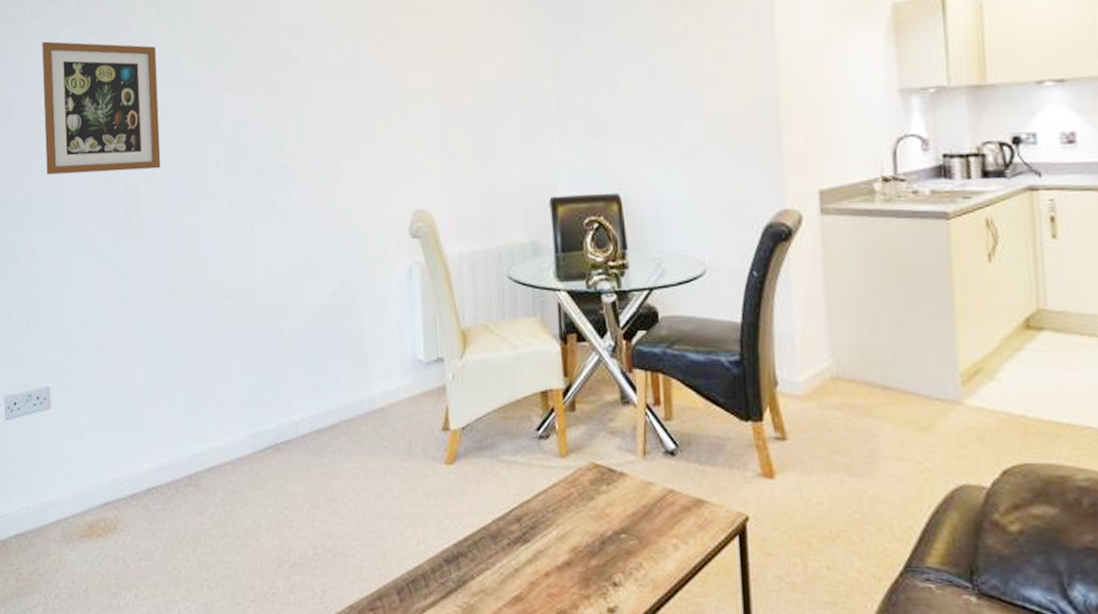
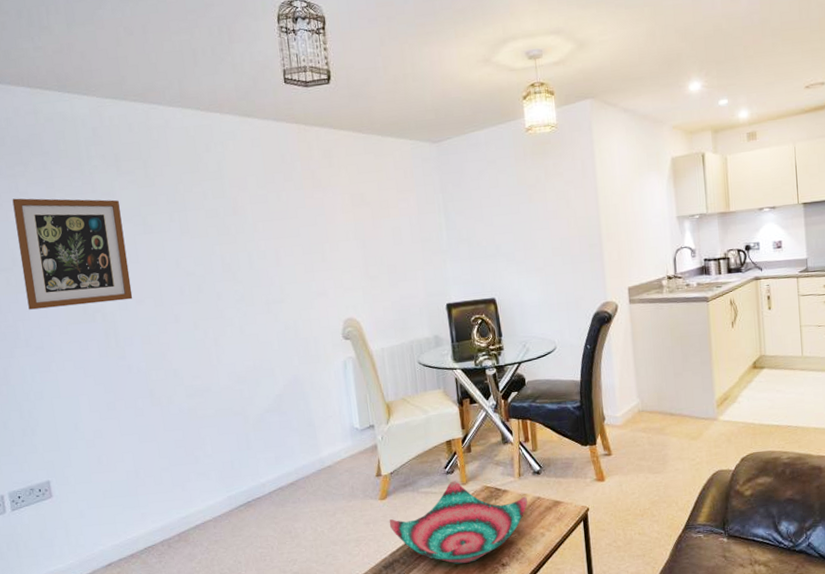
decorative bowl: none [456,450,655,574] -> present [389,481,528,565]

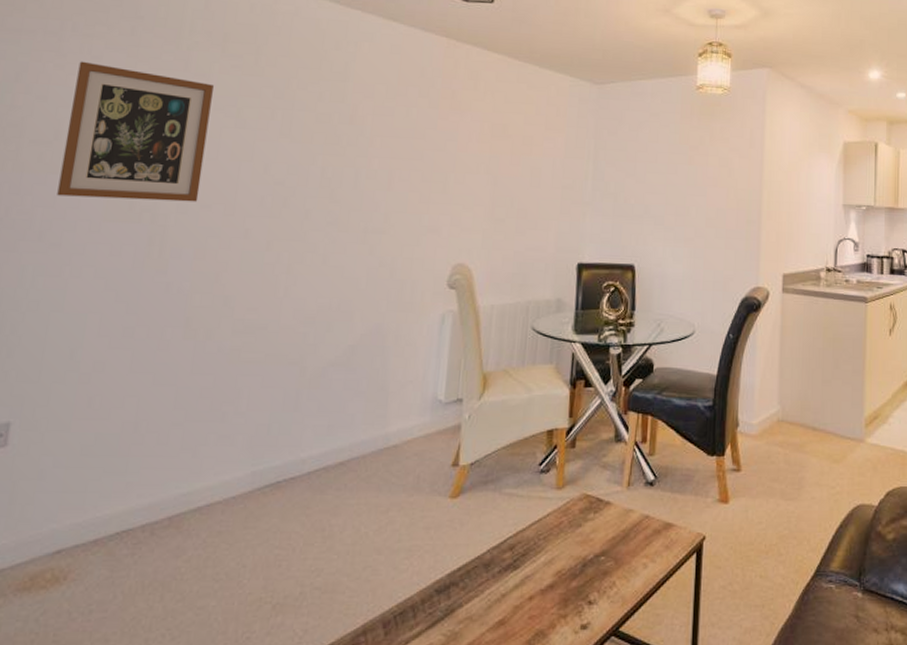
decorative bowl: present [389,481,528,565] -> none [455,483,633,597]

